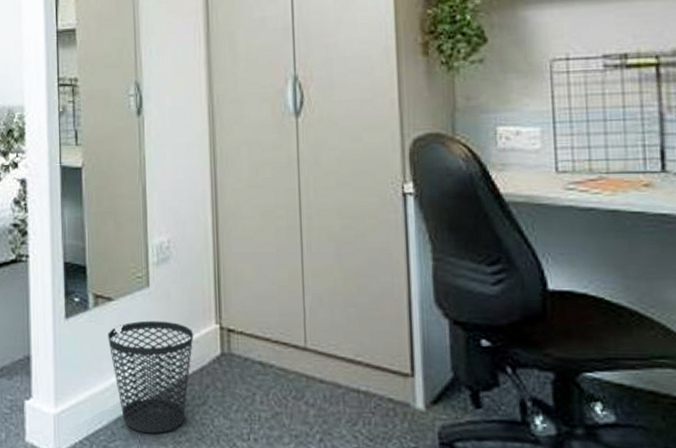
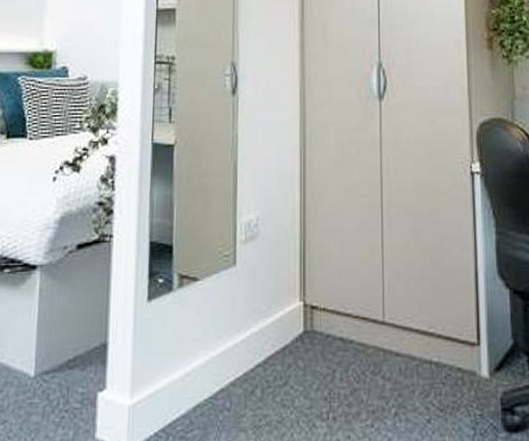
wastebasket: present [108,320,194,434] -> none [191,300,278,420]

